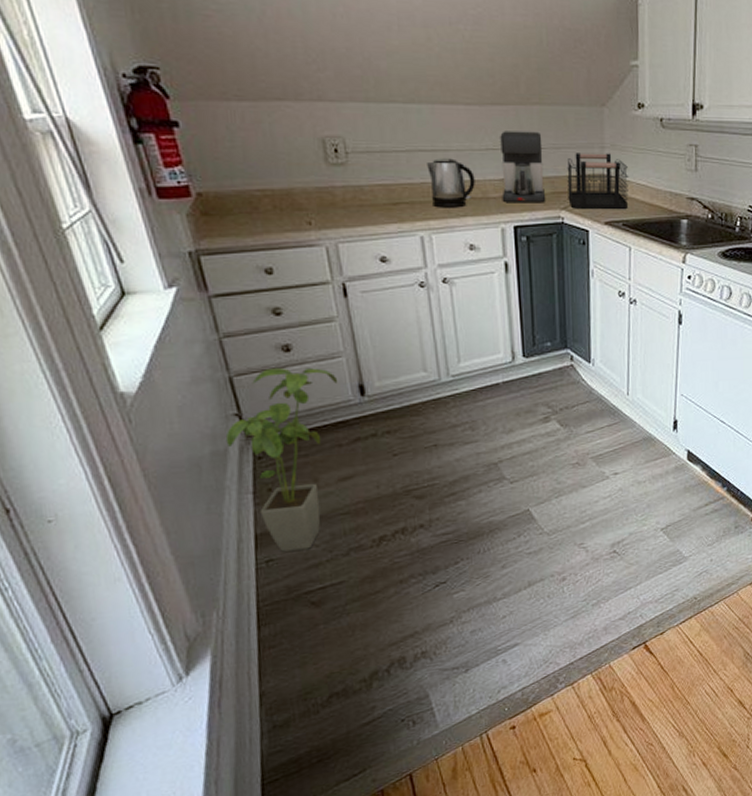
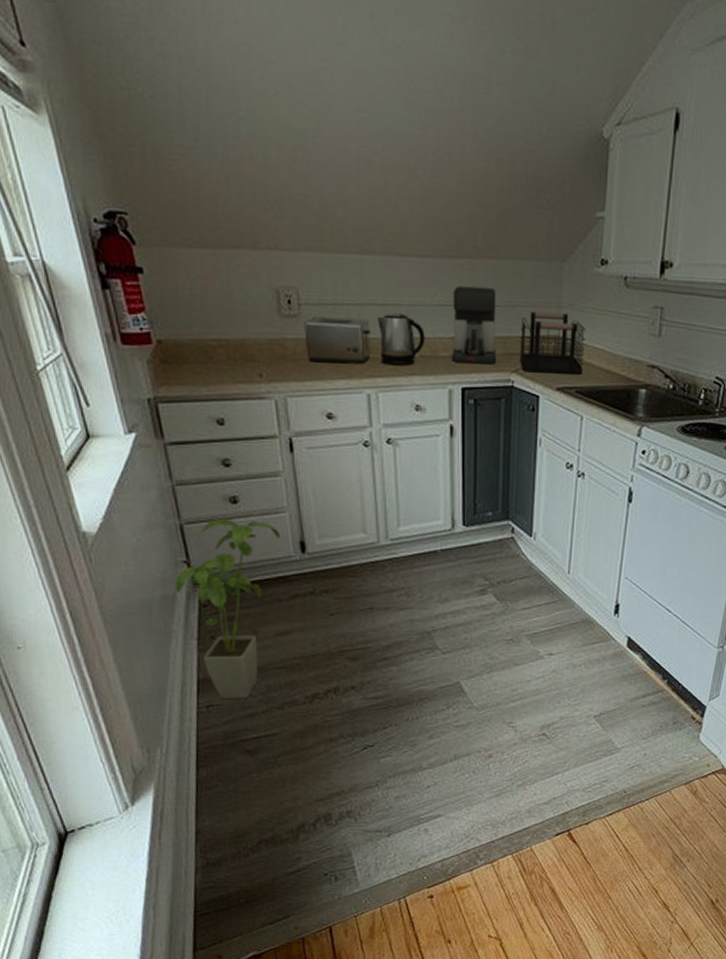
toaster: none [353,165,422,208] -> present [304,317,370,364]

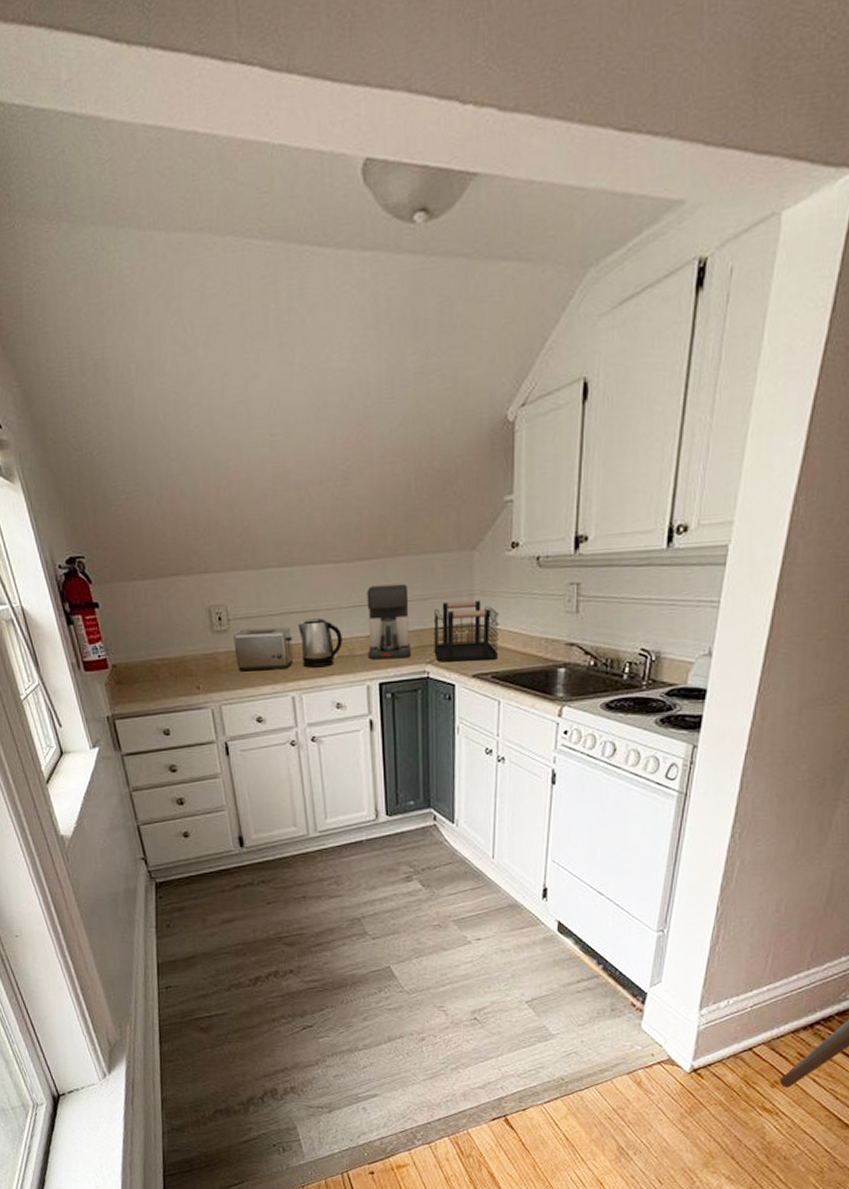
house plant: present [174,518,281,699] -> none [135,818,222,981]

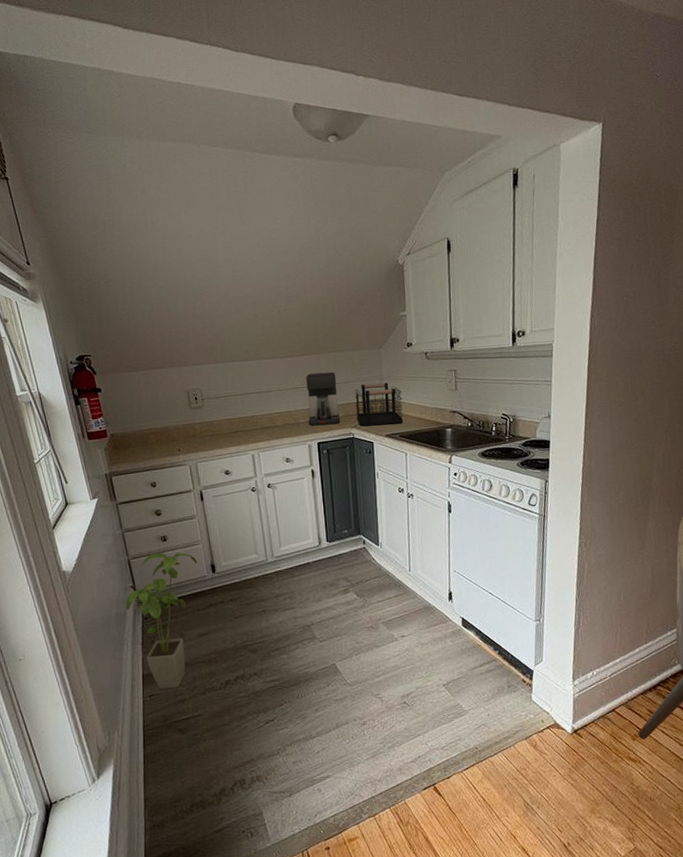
house plant: none [135,818,222,981] -> present [125,552,197,689]
toaster: present [234,628,293,672] -> none [207,404,252,437]
kettle: present [298,618,343,668] -> none [256,397,289,433]

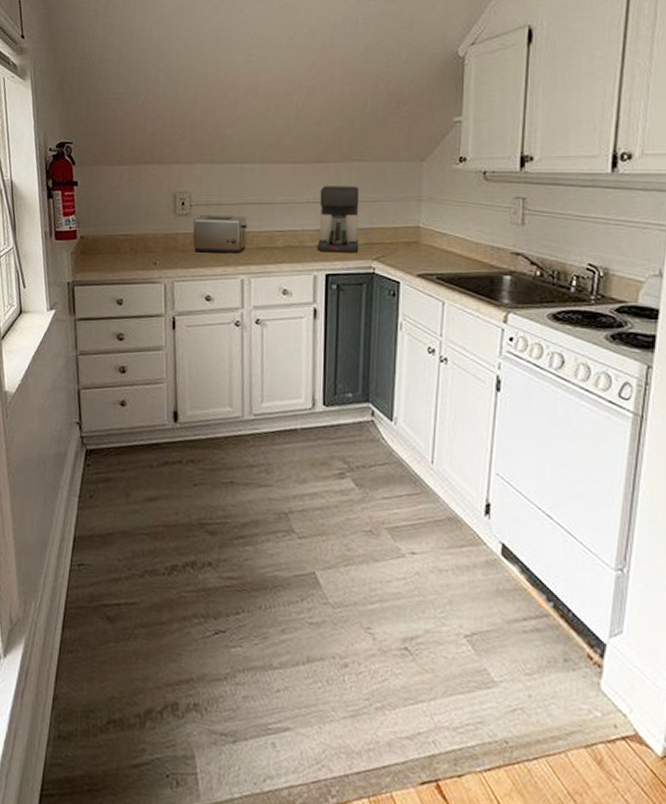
house plant: present [125,552,197,689] -> none [67,385,158,562]
toaster: none [207,404,252,437] -> present [193,216,247,254]
dish rack: present [355,382,403,427] -> none [381,205,446,262]

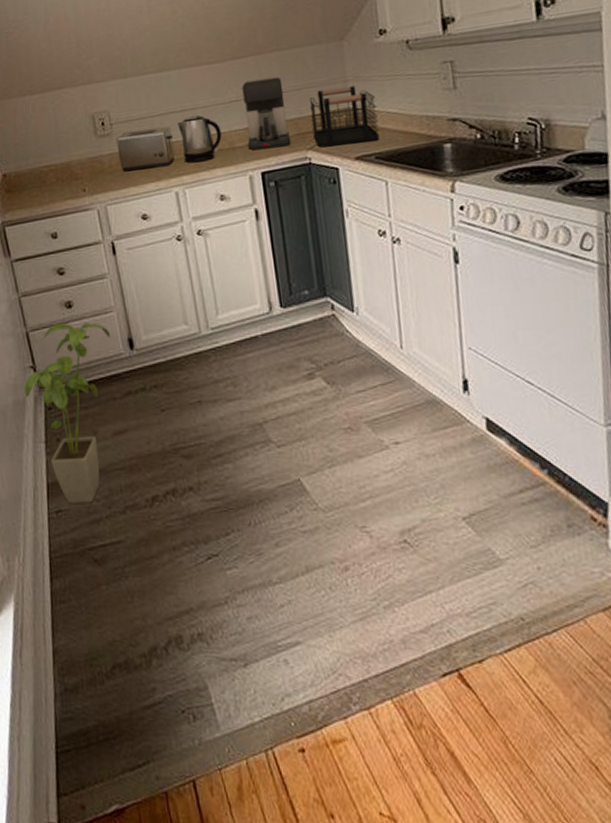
house plant: none [67,385,158,562] -> present [24,322,111,503]
kettle: none [254,210,294,255] -> present [178,115,222,163]
dish rack: none [381,205,446,262] -> present [310,86,380,148]

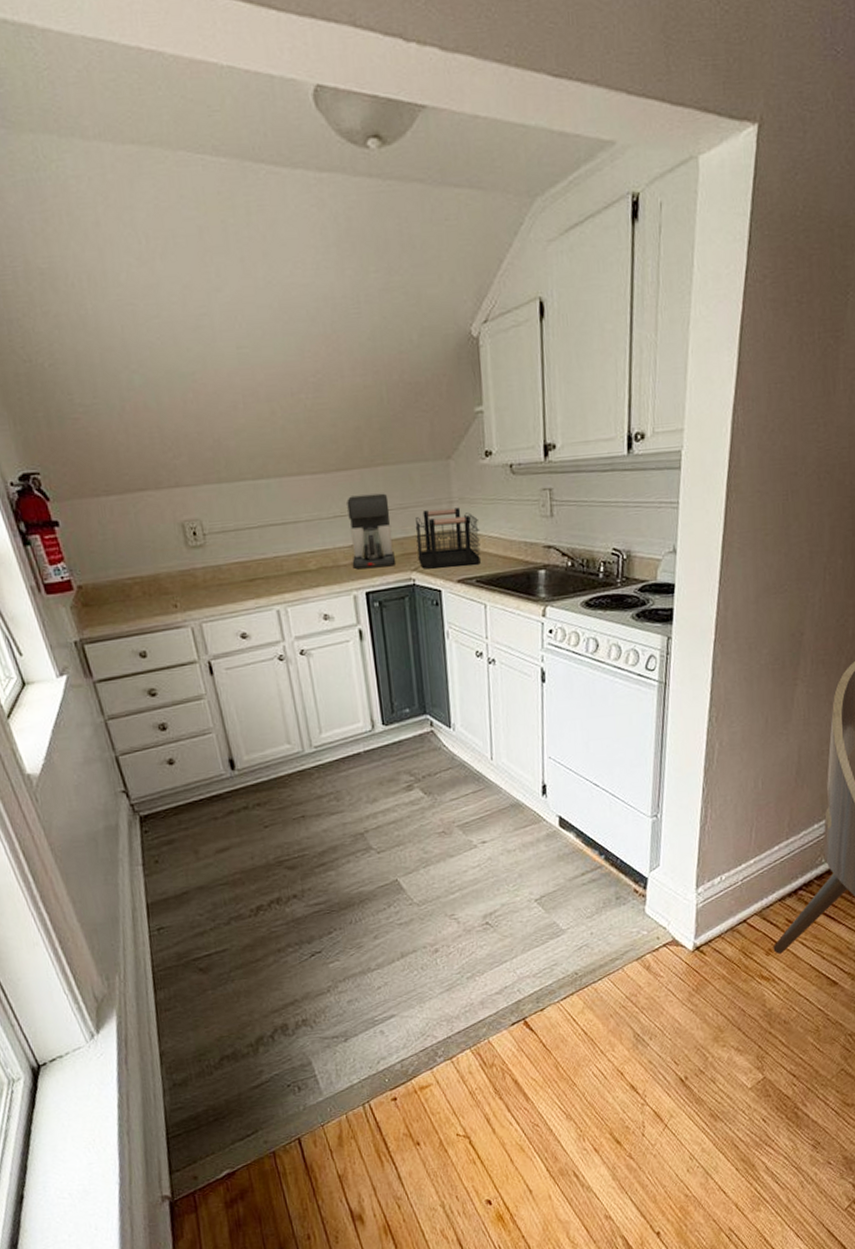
house plant: present [24,322,111,503] -> none [116,745,210,920]
toaster: present [116,127,175,172] -> none [211,540,276,588]
kettle: present [178,115,222,163] -> none [278,529,326,581]

